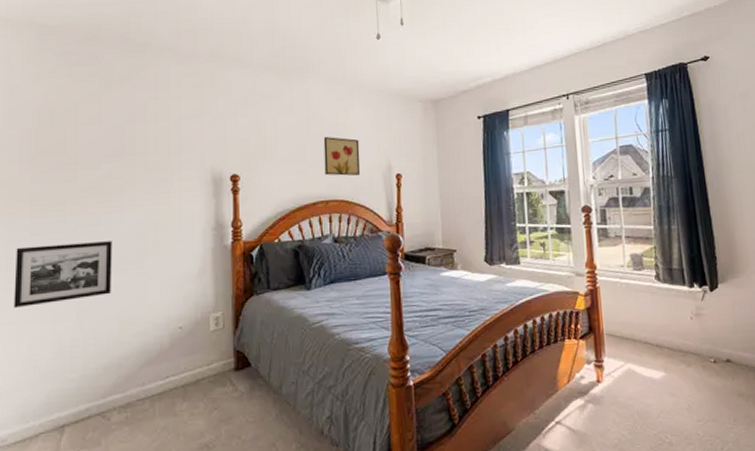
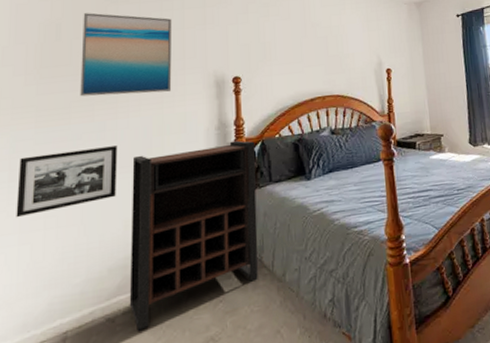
wall art: none [75,98,168,188] -> present [80,12,172,97]
shelving unit: none [124,243,254,431] -> present [129,140,258,331]
wall art: present [323,137,361,176] -> none [319,38,354,74]

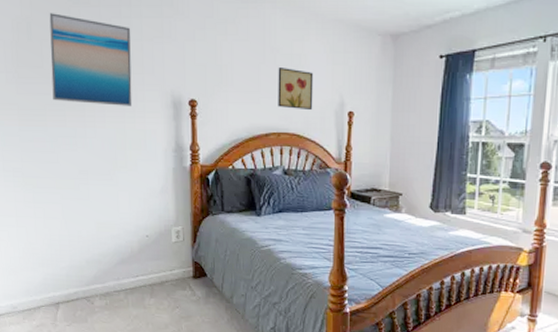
picture frame: present [16,145,118,218] -> none [10,151,89,204]
shelving unit: present [129,140,258,331] -> none [100,165,210,315]
wall art: none [319,38,354,74] -> present [278,68,314,111]

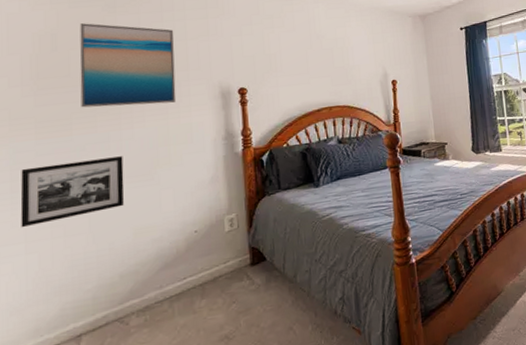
picture frame: none [10,151,89,204] -> present [20,156,125,228]
wall art: present [278,68,314,111] -> none [324,50,360,85]

